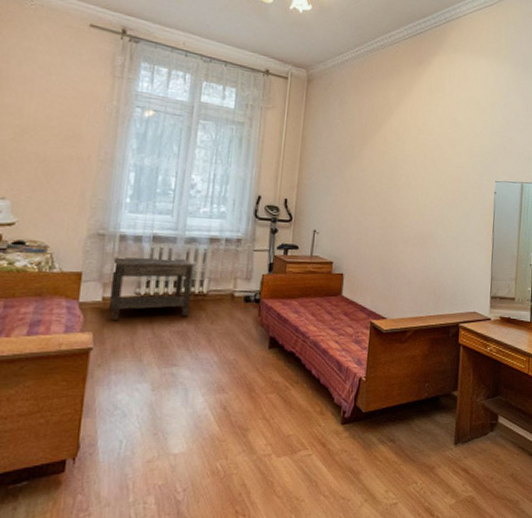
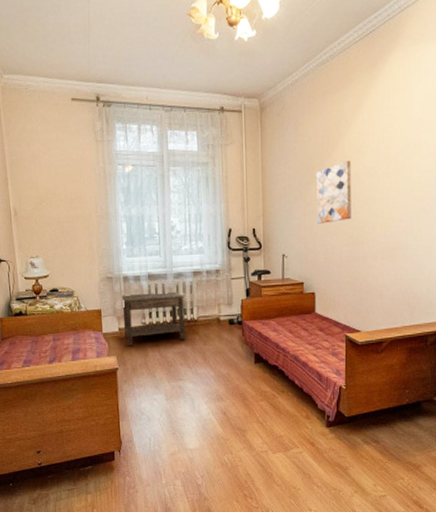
wall art: none [353,145,392,204] -> present [316,161,352,224]

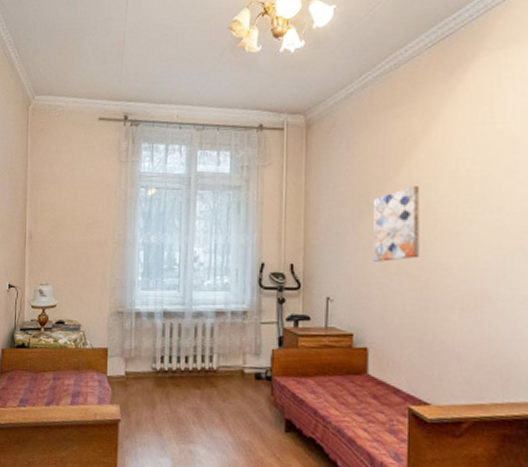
side table: present [121,291,186,346] -> none [130,333,203,394]

